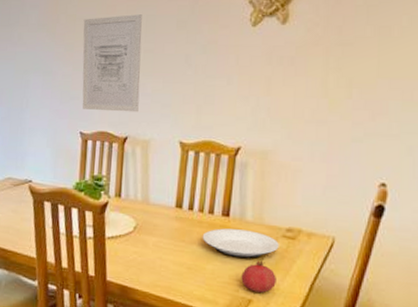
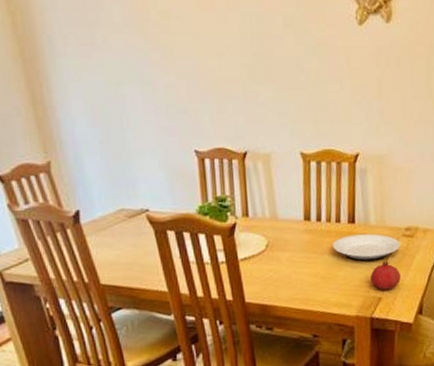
wall art: present [82,14,142,113] -> none [179,11,255,125]

